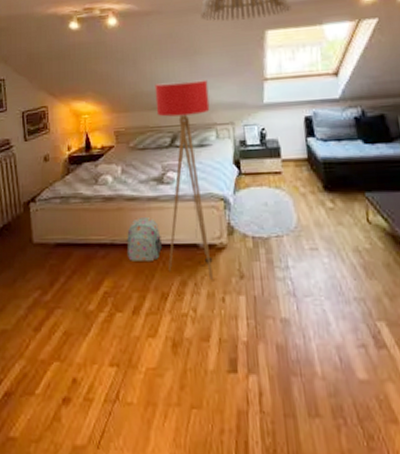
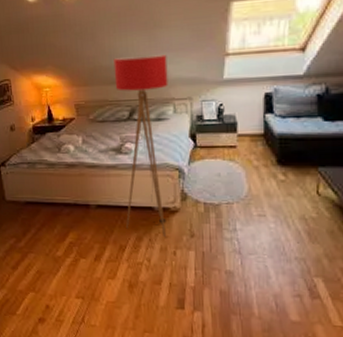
backpack: present [126,217,162,261] -> none [88,183,120,219]

